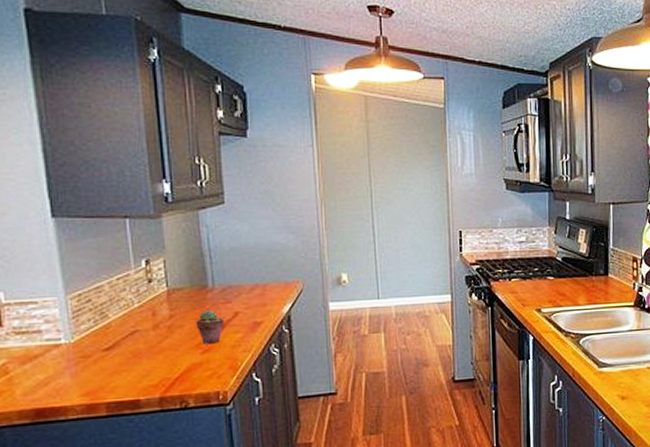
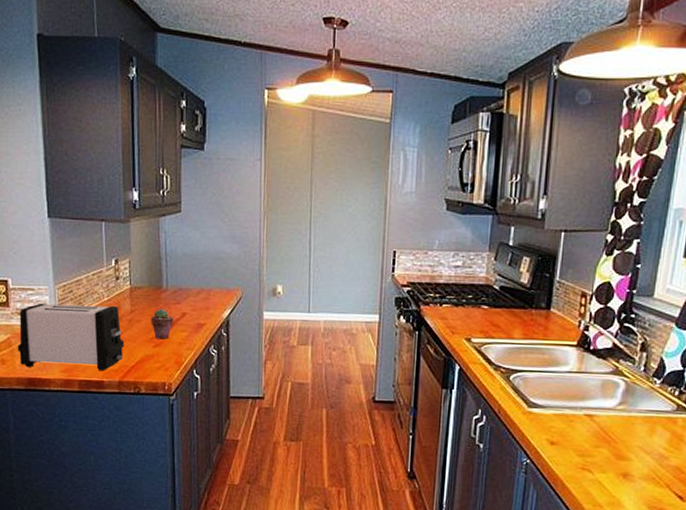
toaster: none [16,312,164,396] -> present [17,303,124,371]

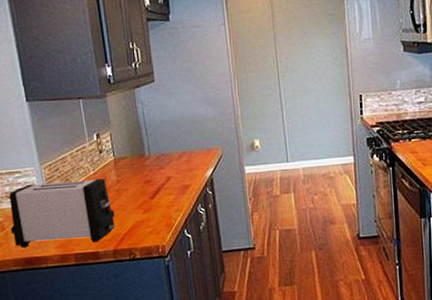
potted succulent: present [151,309,174,340] -> none [137,175,160,205]

